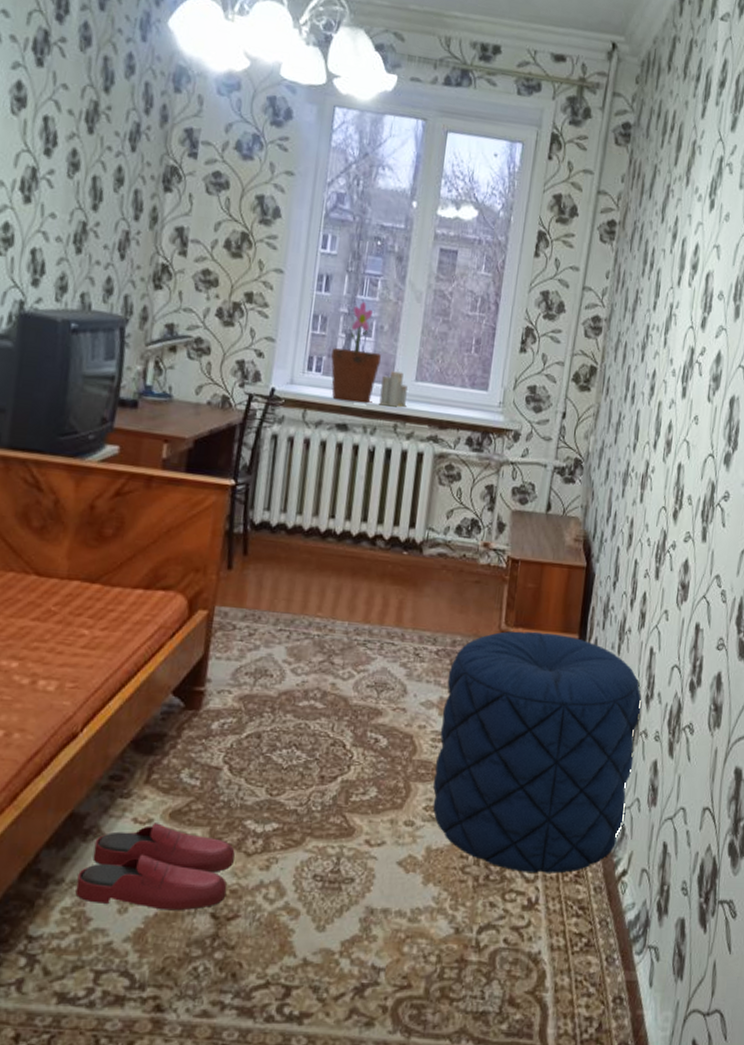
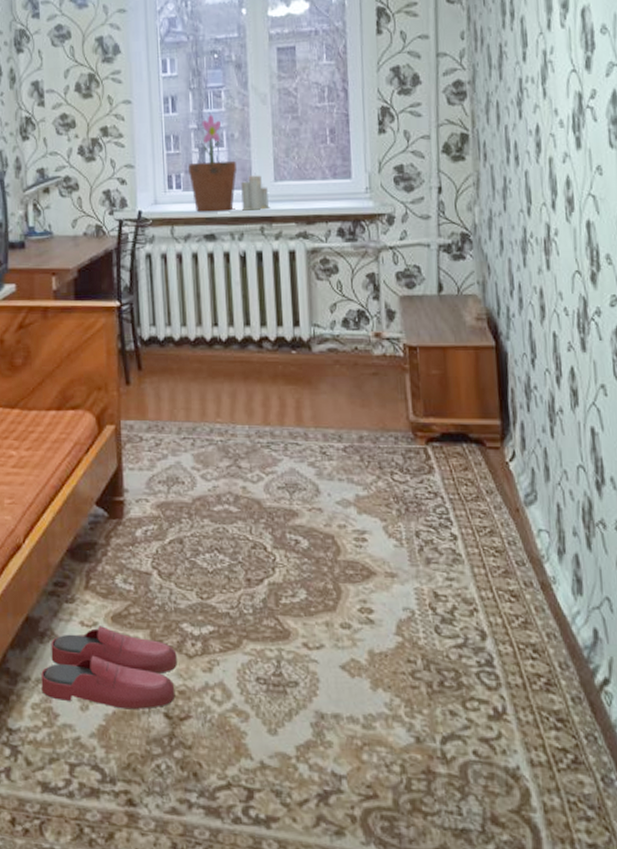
pouf: present [432,631,642,874] -> none [360,420,595,681]

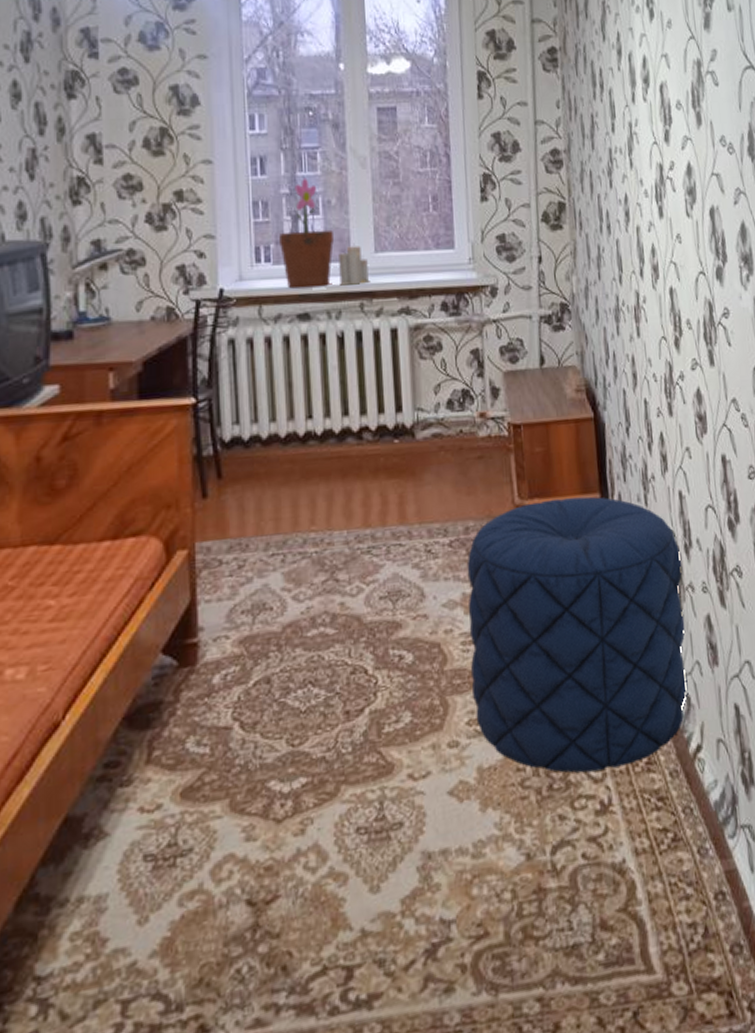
slippers: present [41,626,177,710] -> none [84,807,263,920]
pouf: none [360,420,595,681] -> present [466,496,688,773]

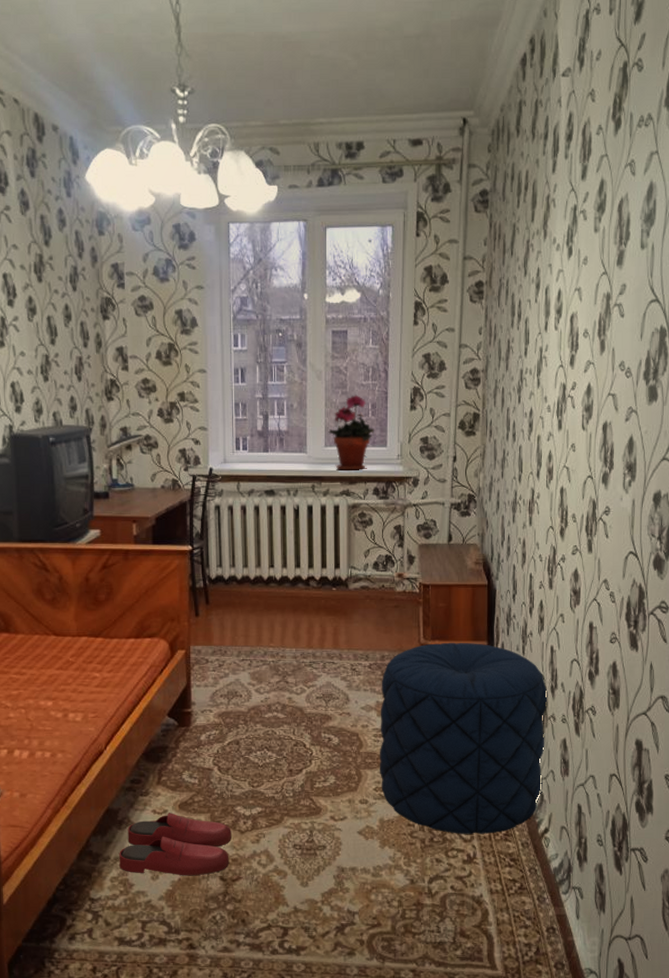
slippers: none [84,807,263,920] -> present [119,813,231,876]
flowerpot: present [279,177,334,290] -> none [254,386,294,472]
candle: present [339,243,370,286] -> none [297,438,320,471]
potted plant: none [378,185,438,283] -> present [328,394,375,472]

